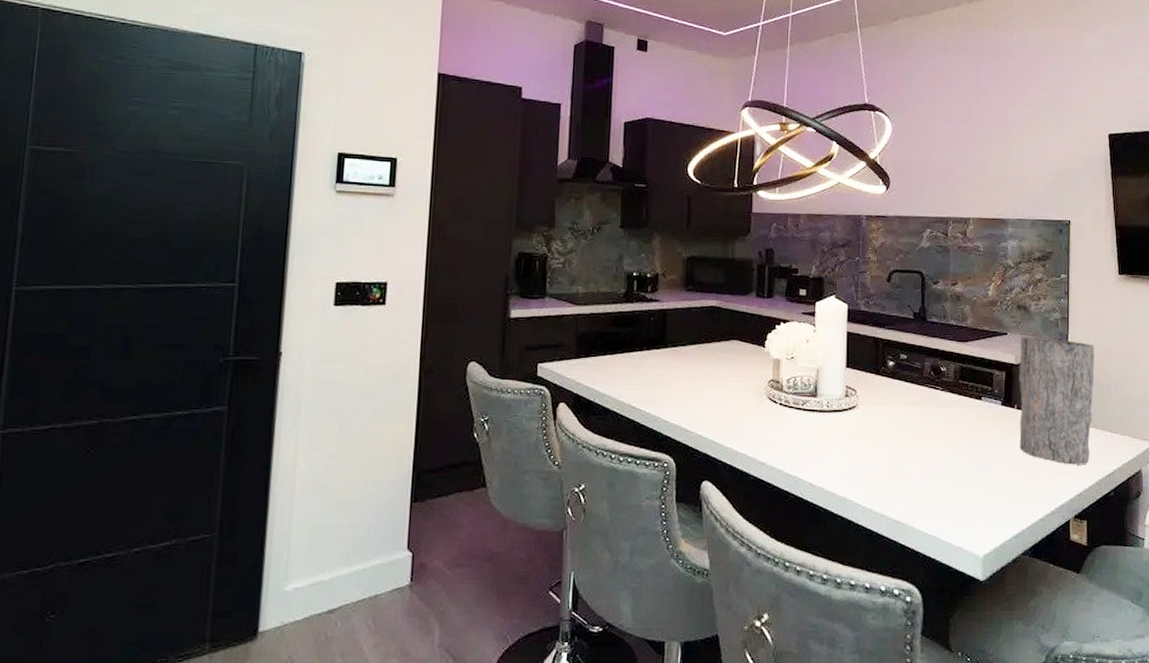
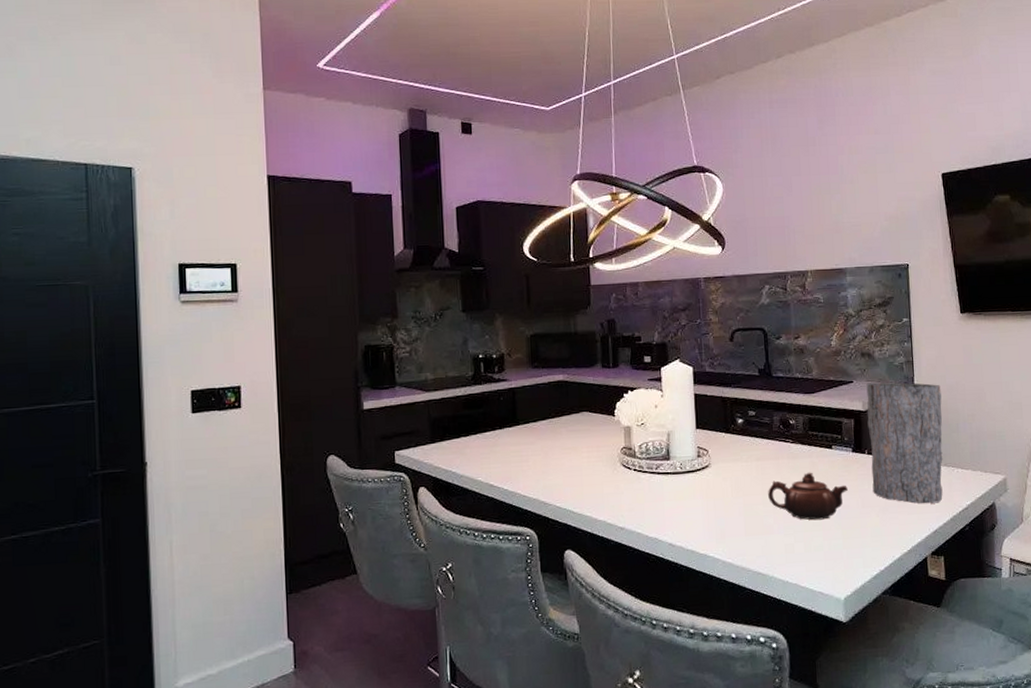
teapot: none [914,422,995,472] -> present [768,472,849,520]

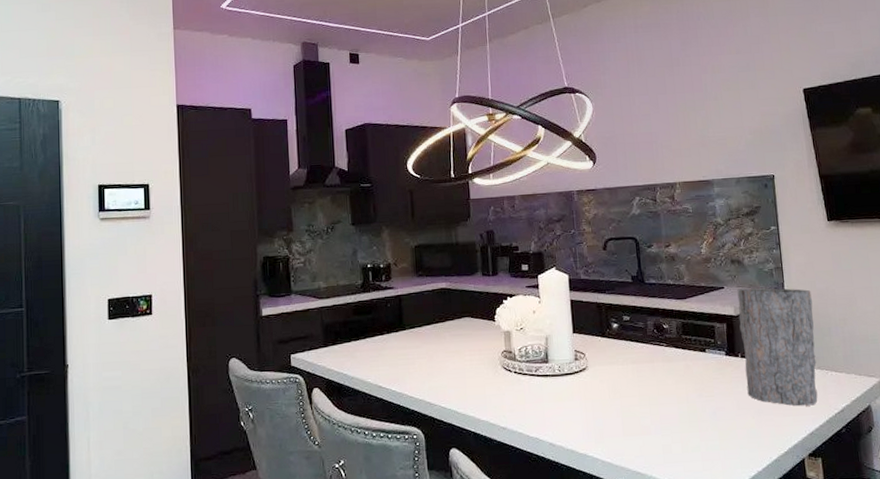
teapot: present [768,472,849,520] -> none [644,375,724,422]

